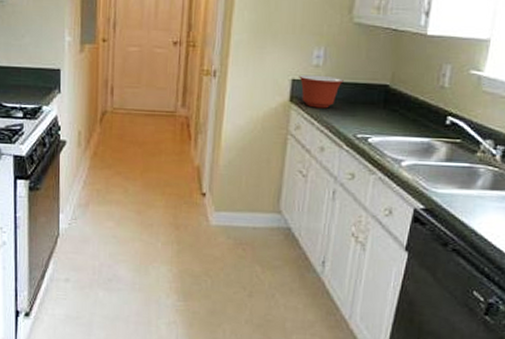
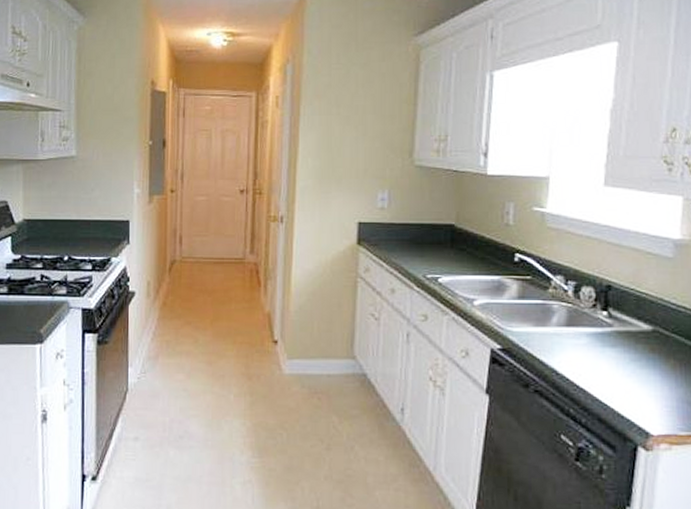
mixing bowl: present [299,74,344,109] -> none [365,217,409,250]

